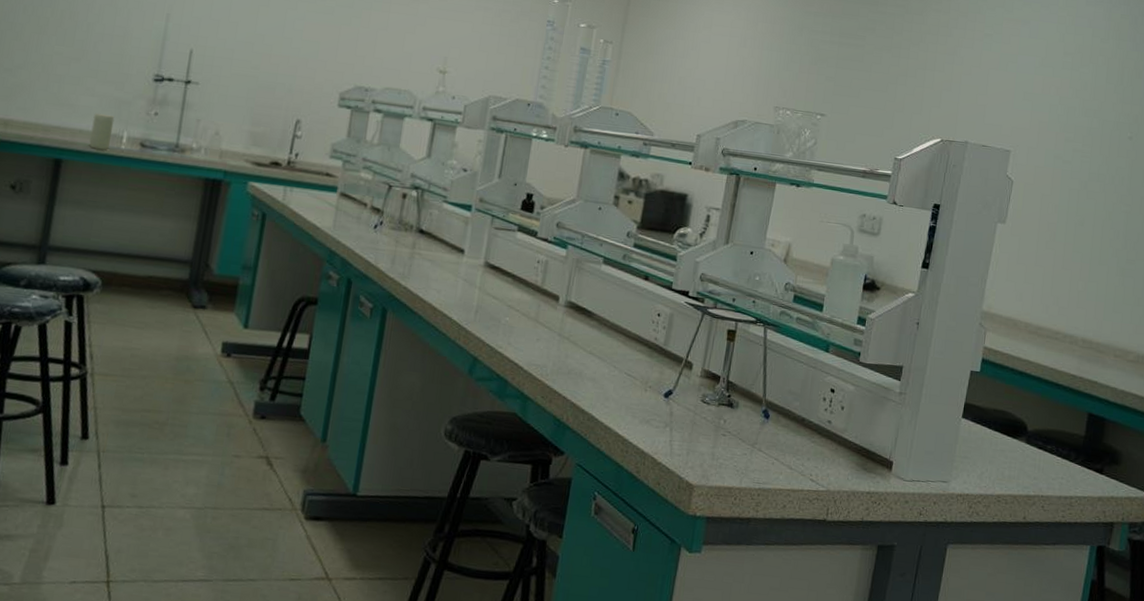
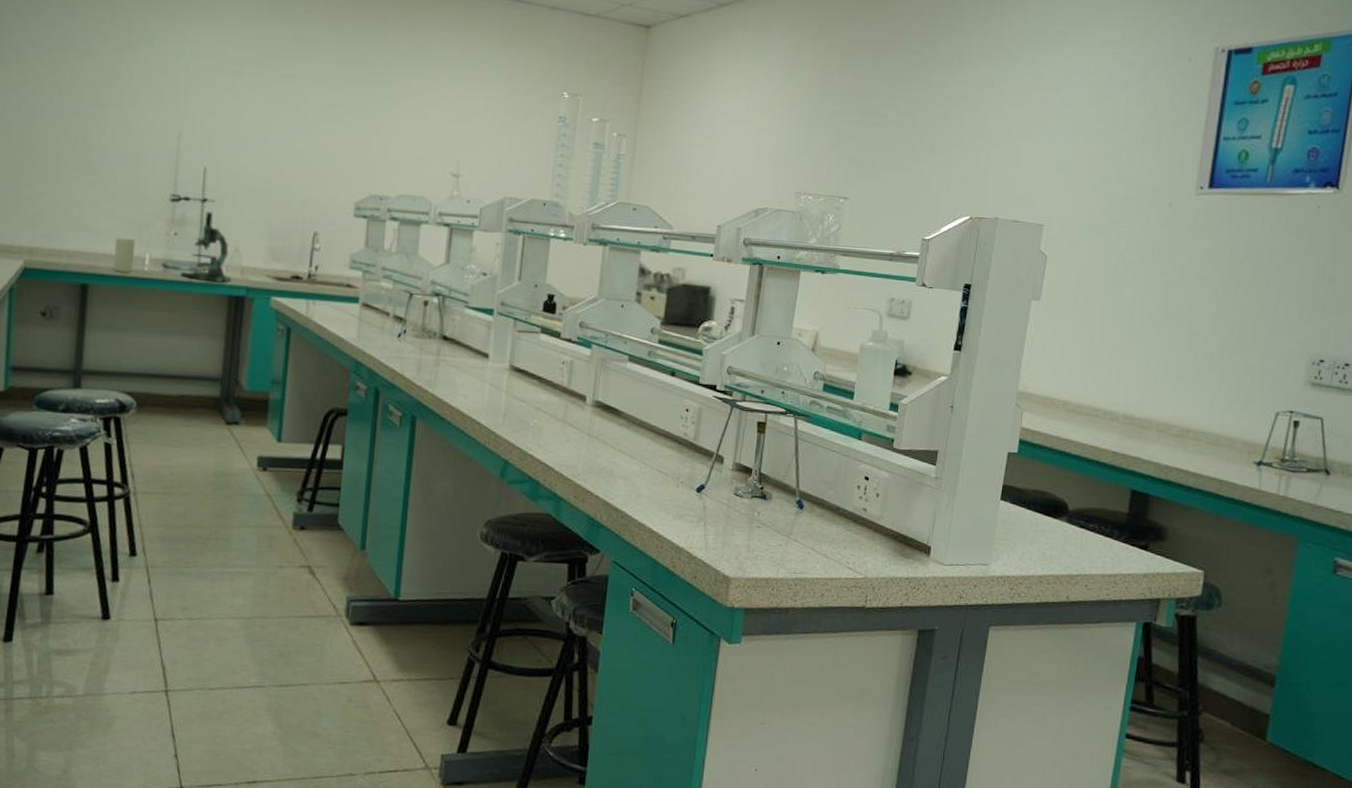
microscope: none [157,93,209,165] -> present [180,212,231,283]

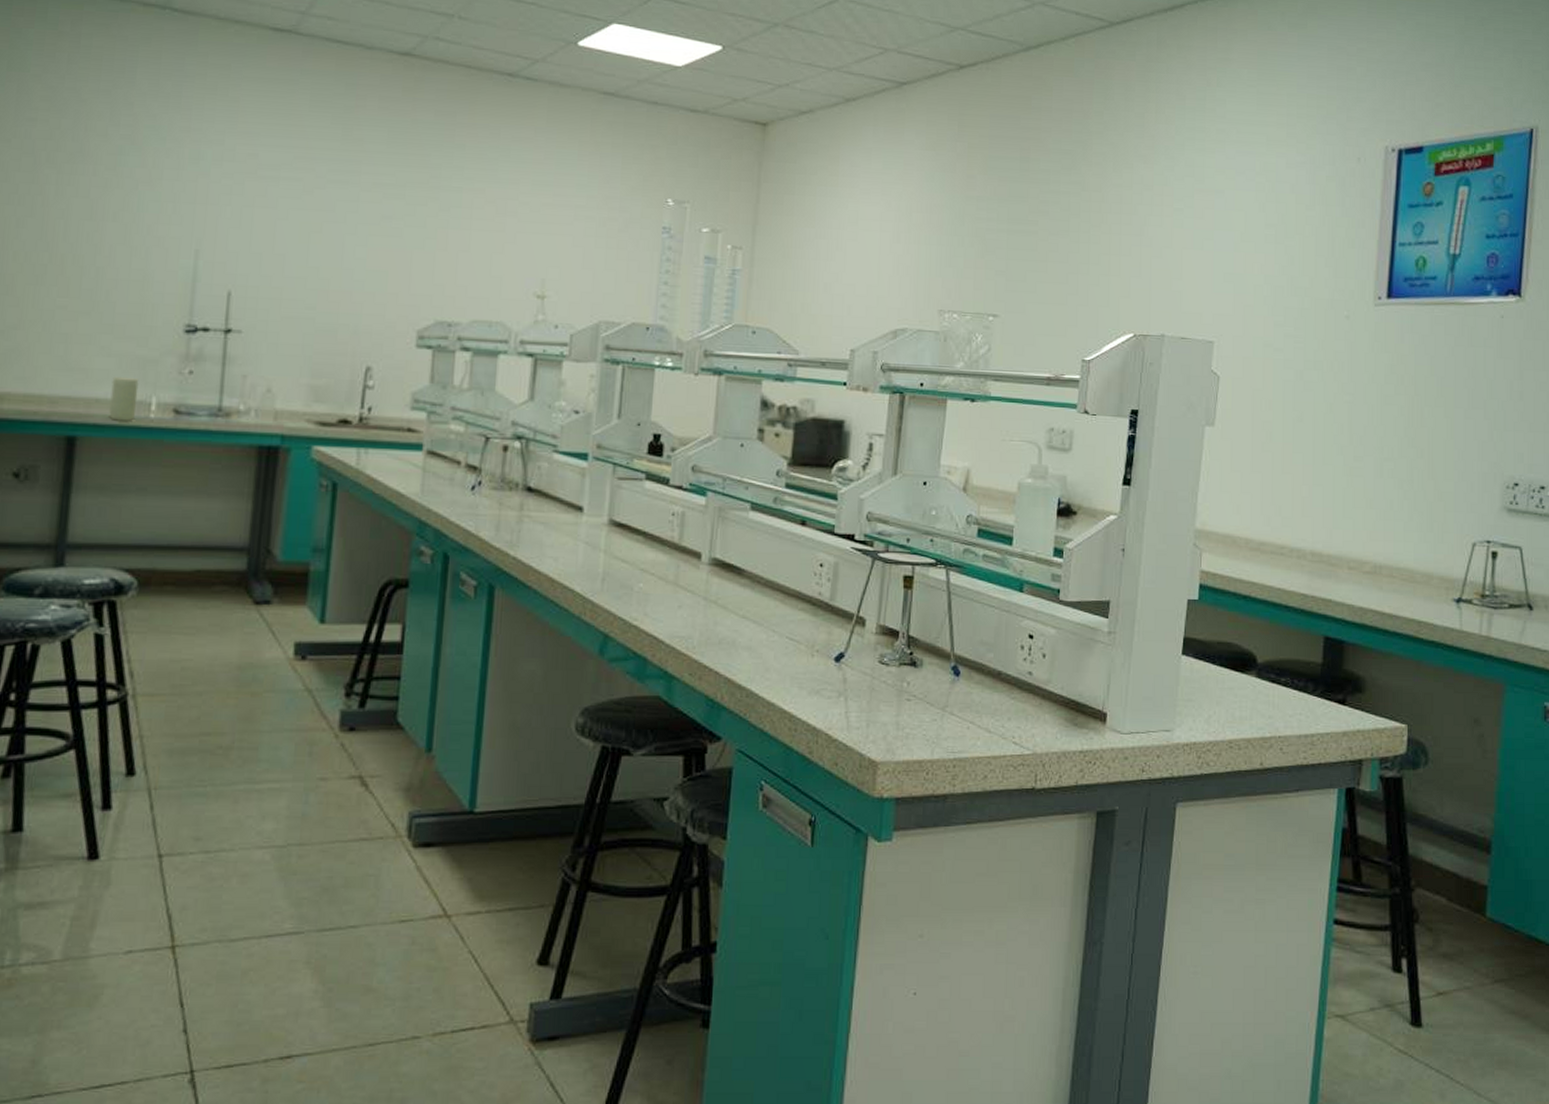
microscope: present [180,212,231,283] -> none [197,345,262,431]

